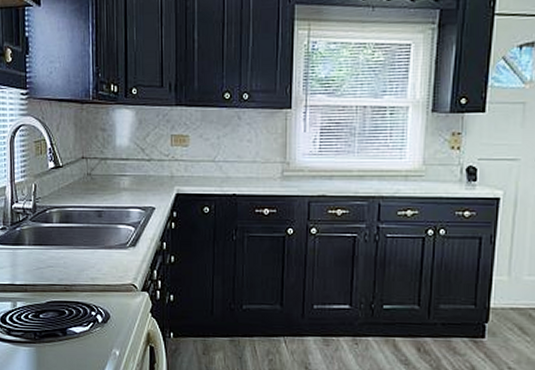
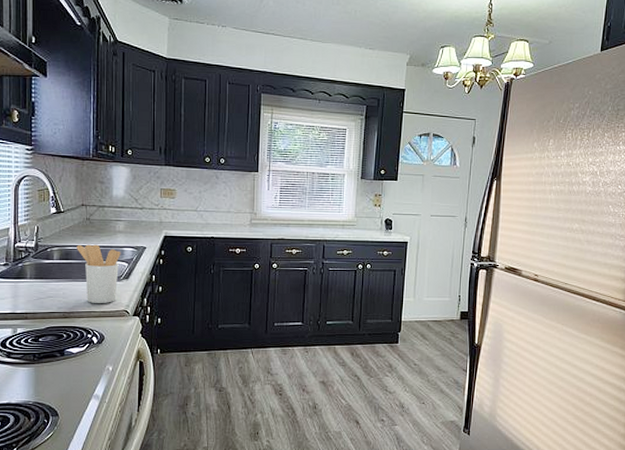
utensil holder: none [77,204,127,275] -> present [77,244,121,303]

